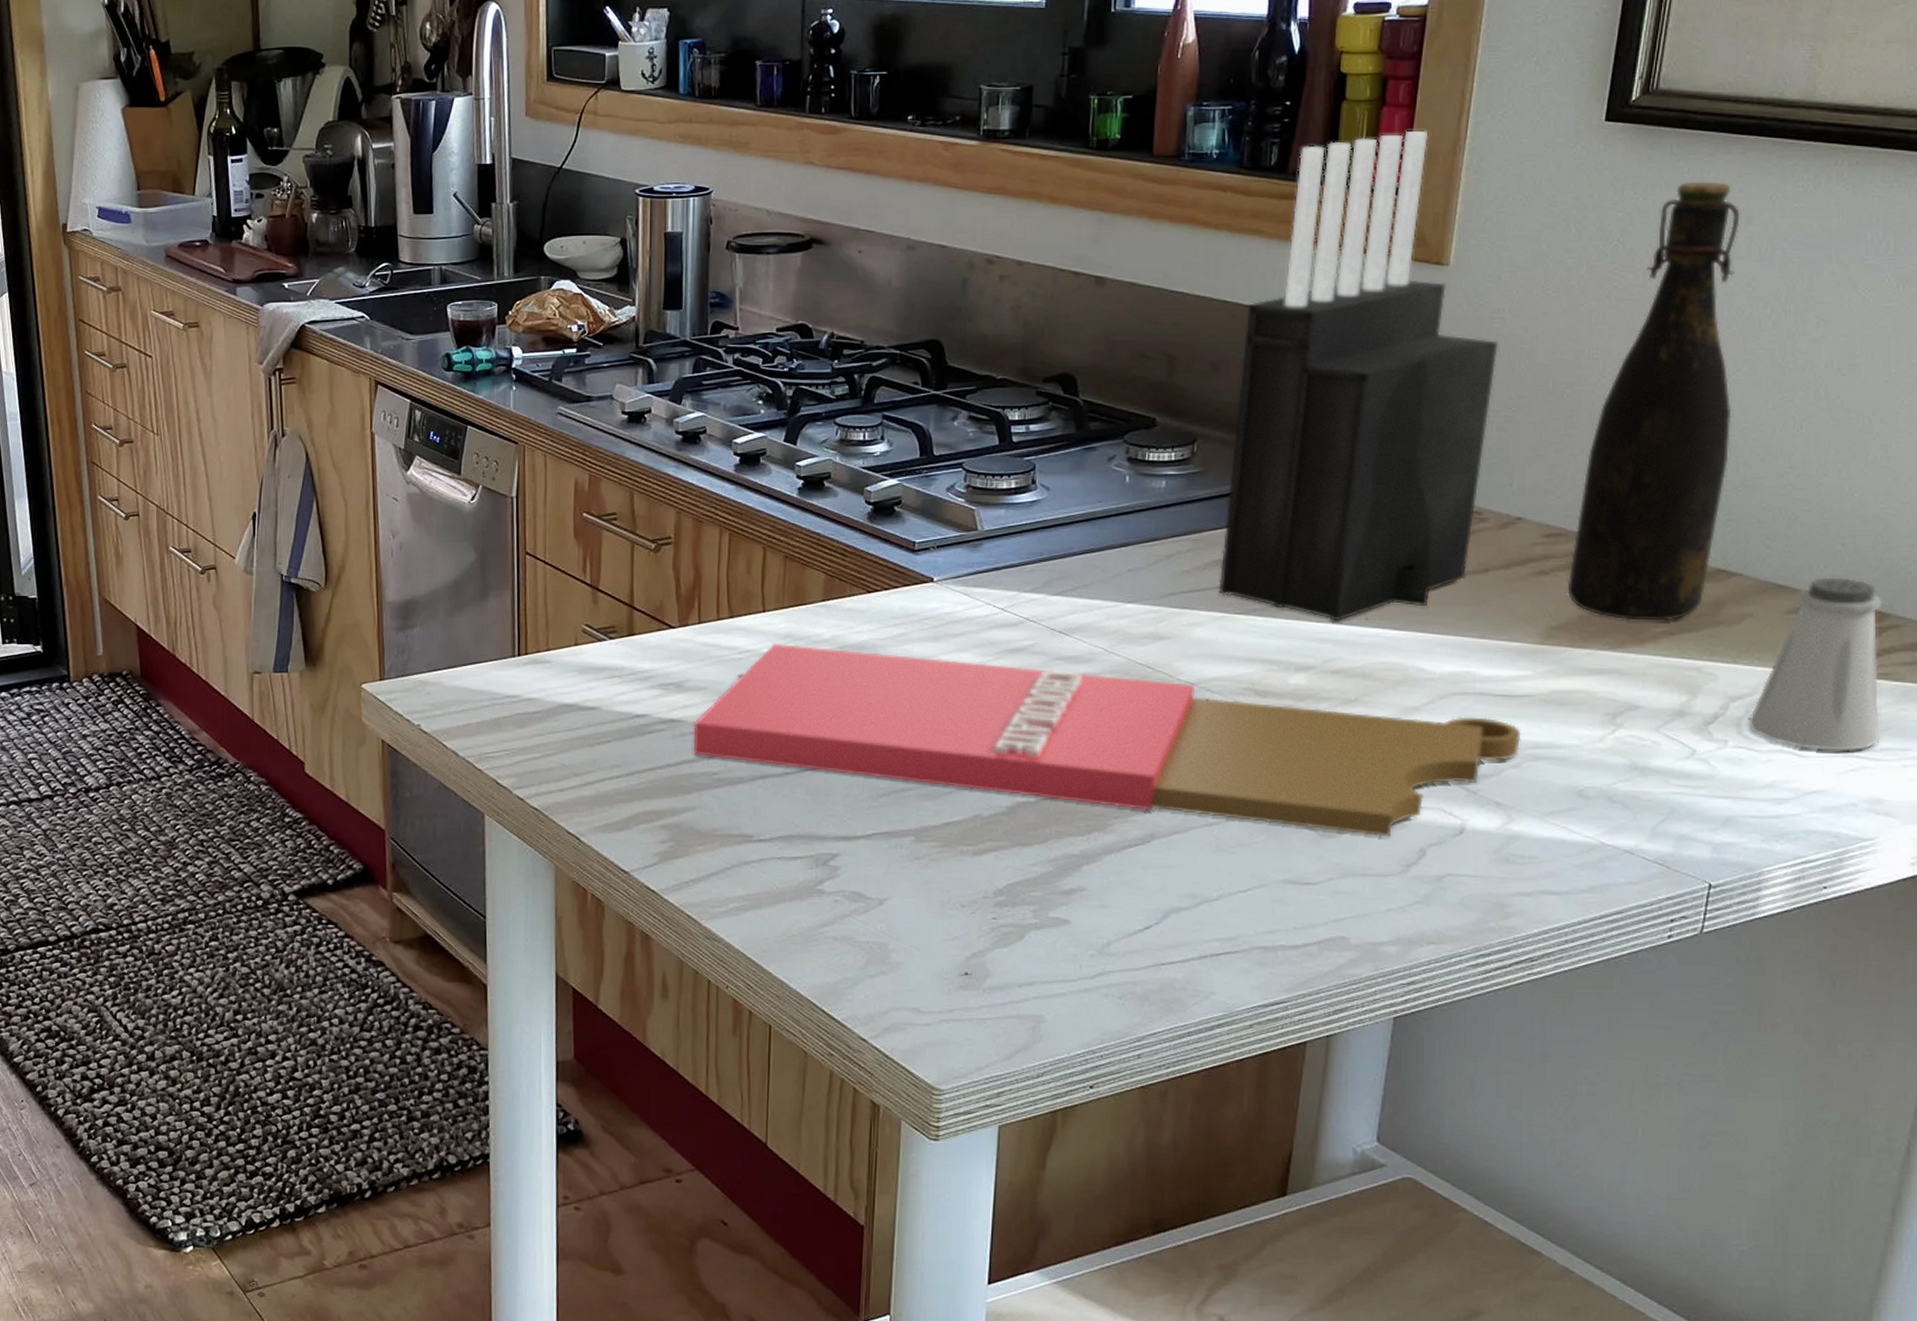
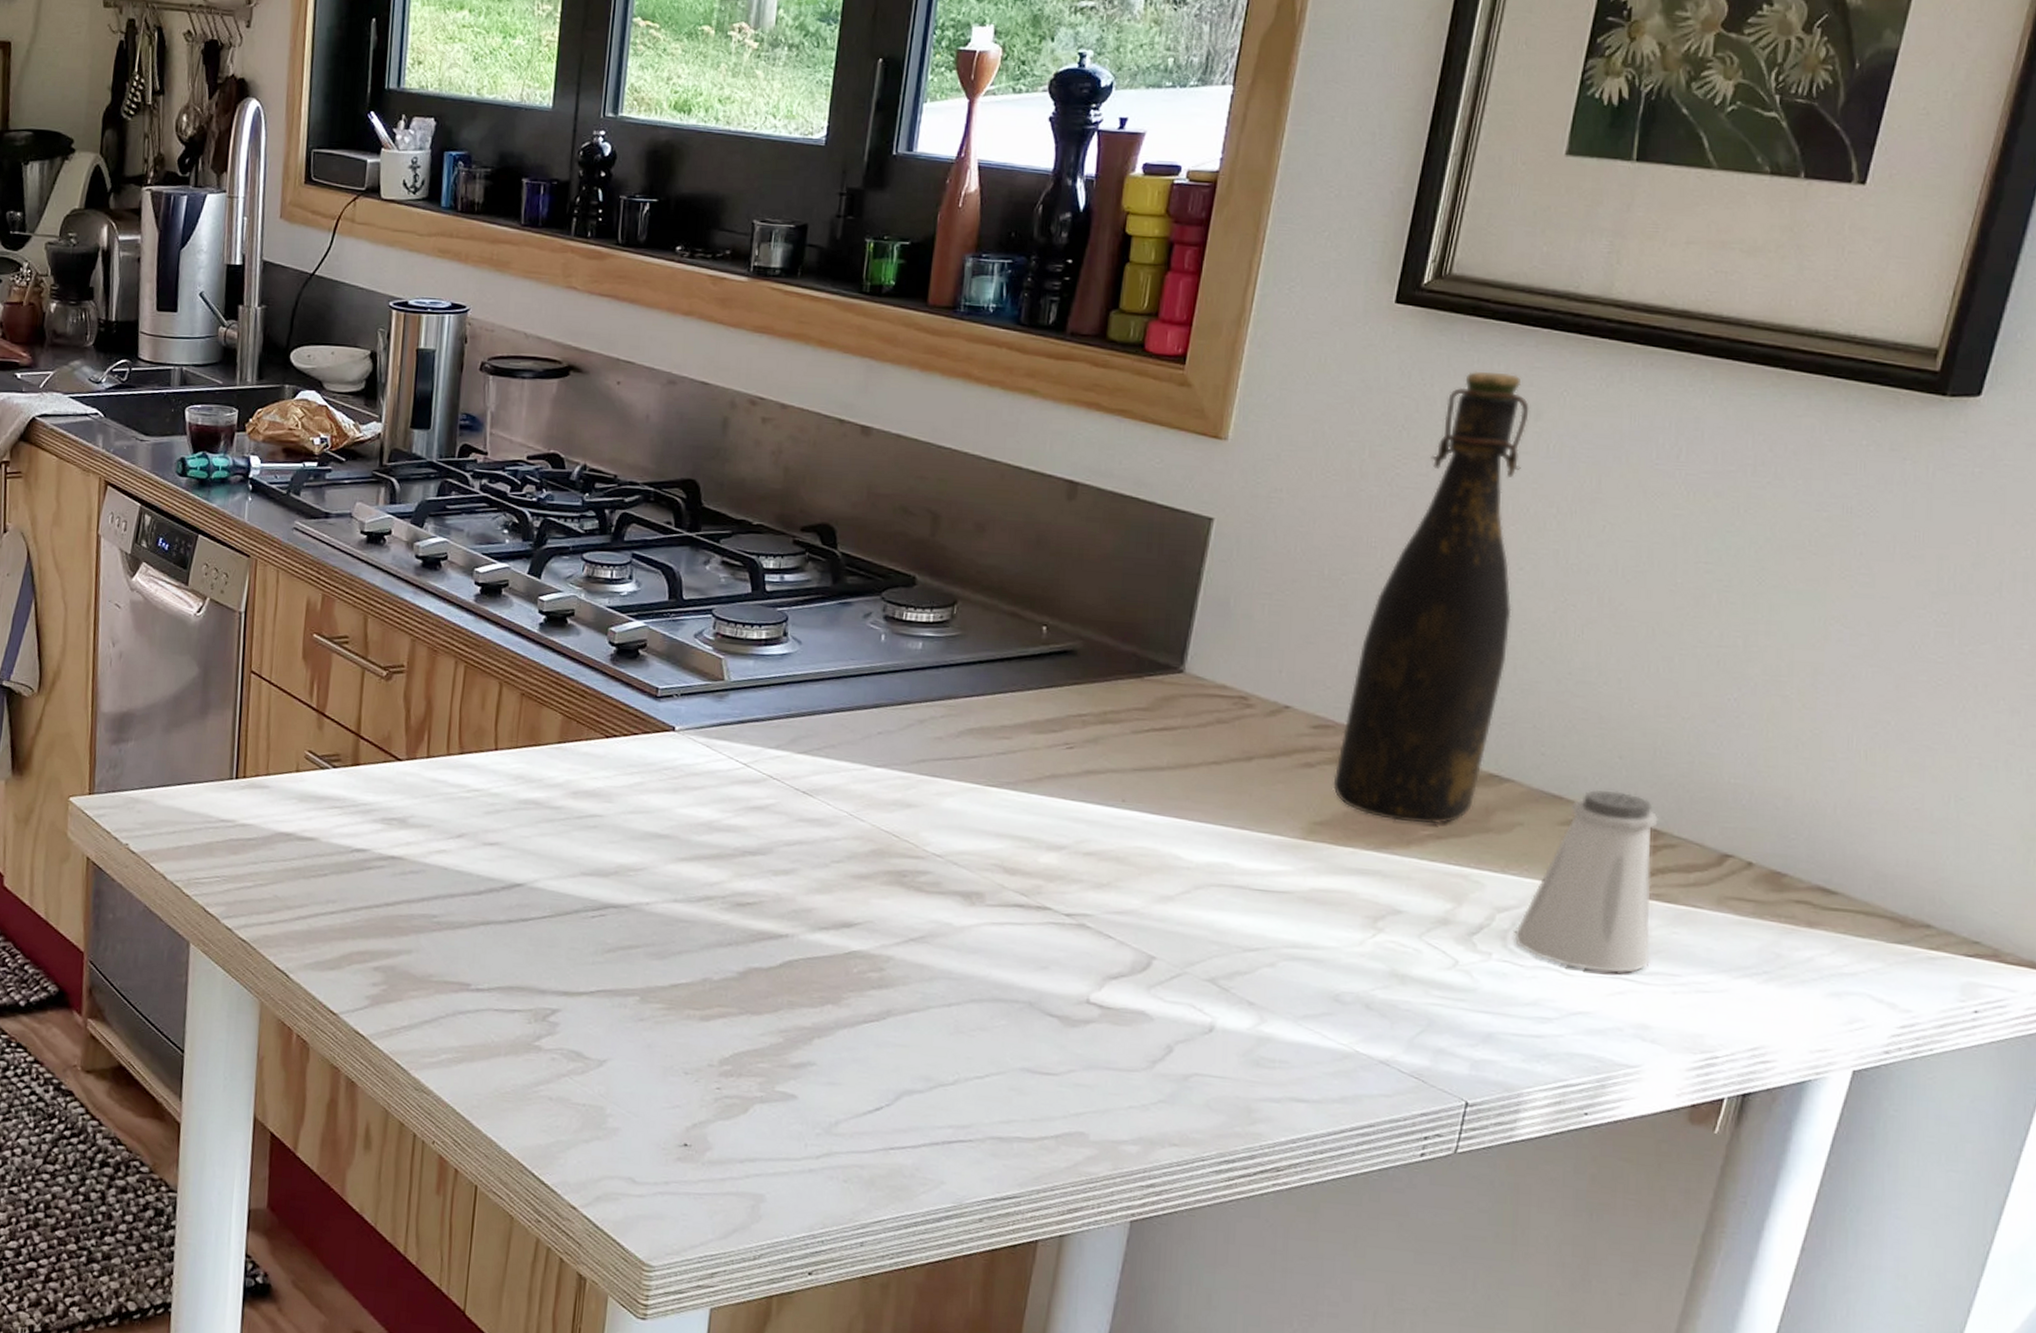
cutting board: present [693,644,1521,837] -> none [413,784,1279,1031]
knife block: present [1219,130,1499,621] -> none [971,299,1275,801]

